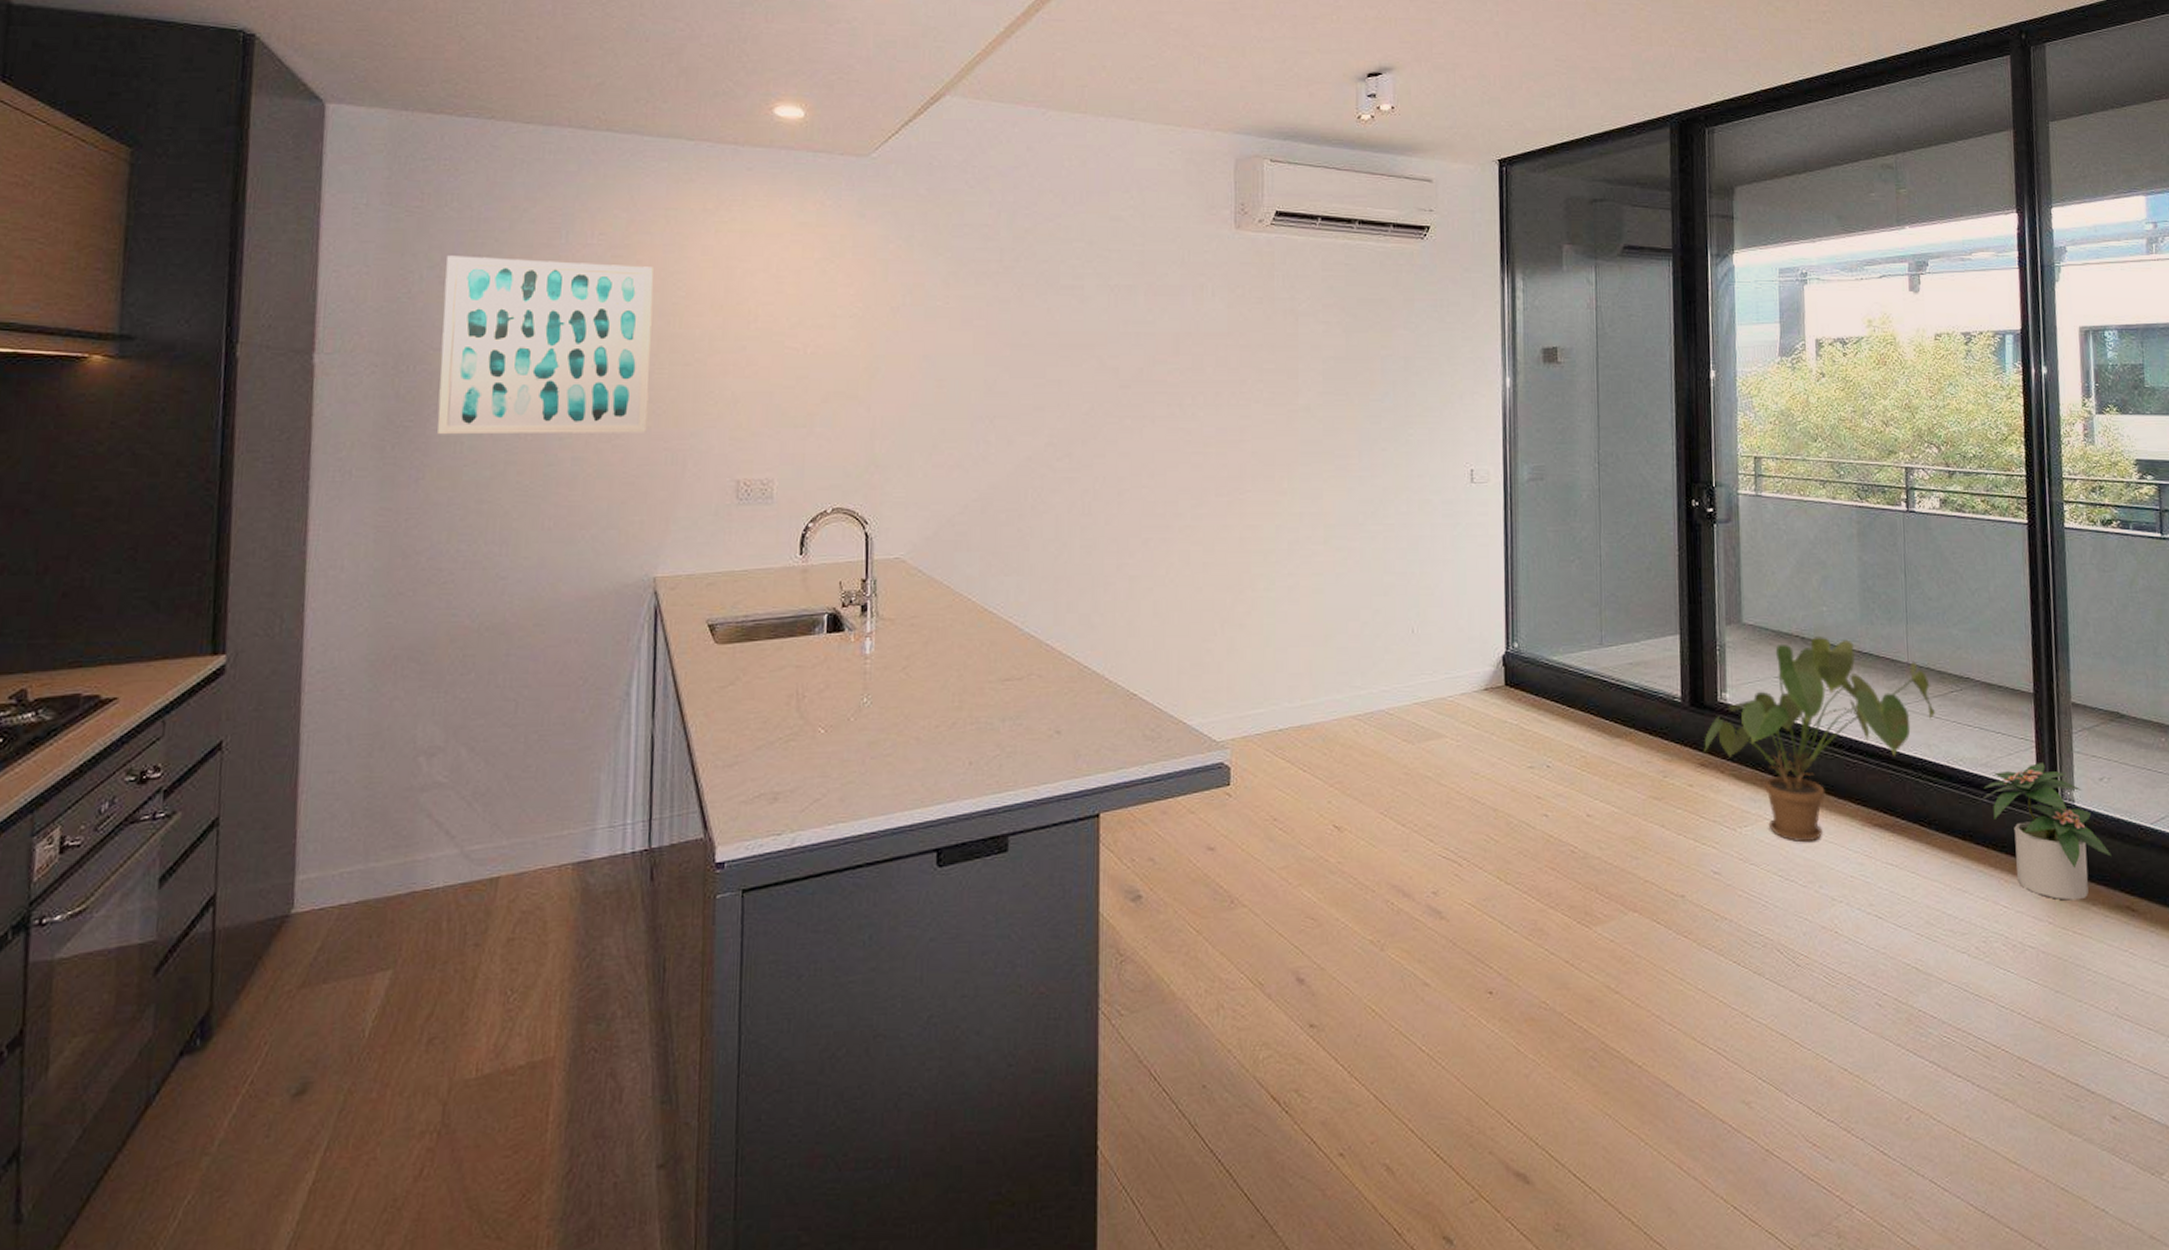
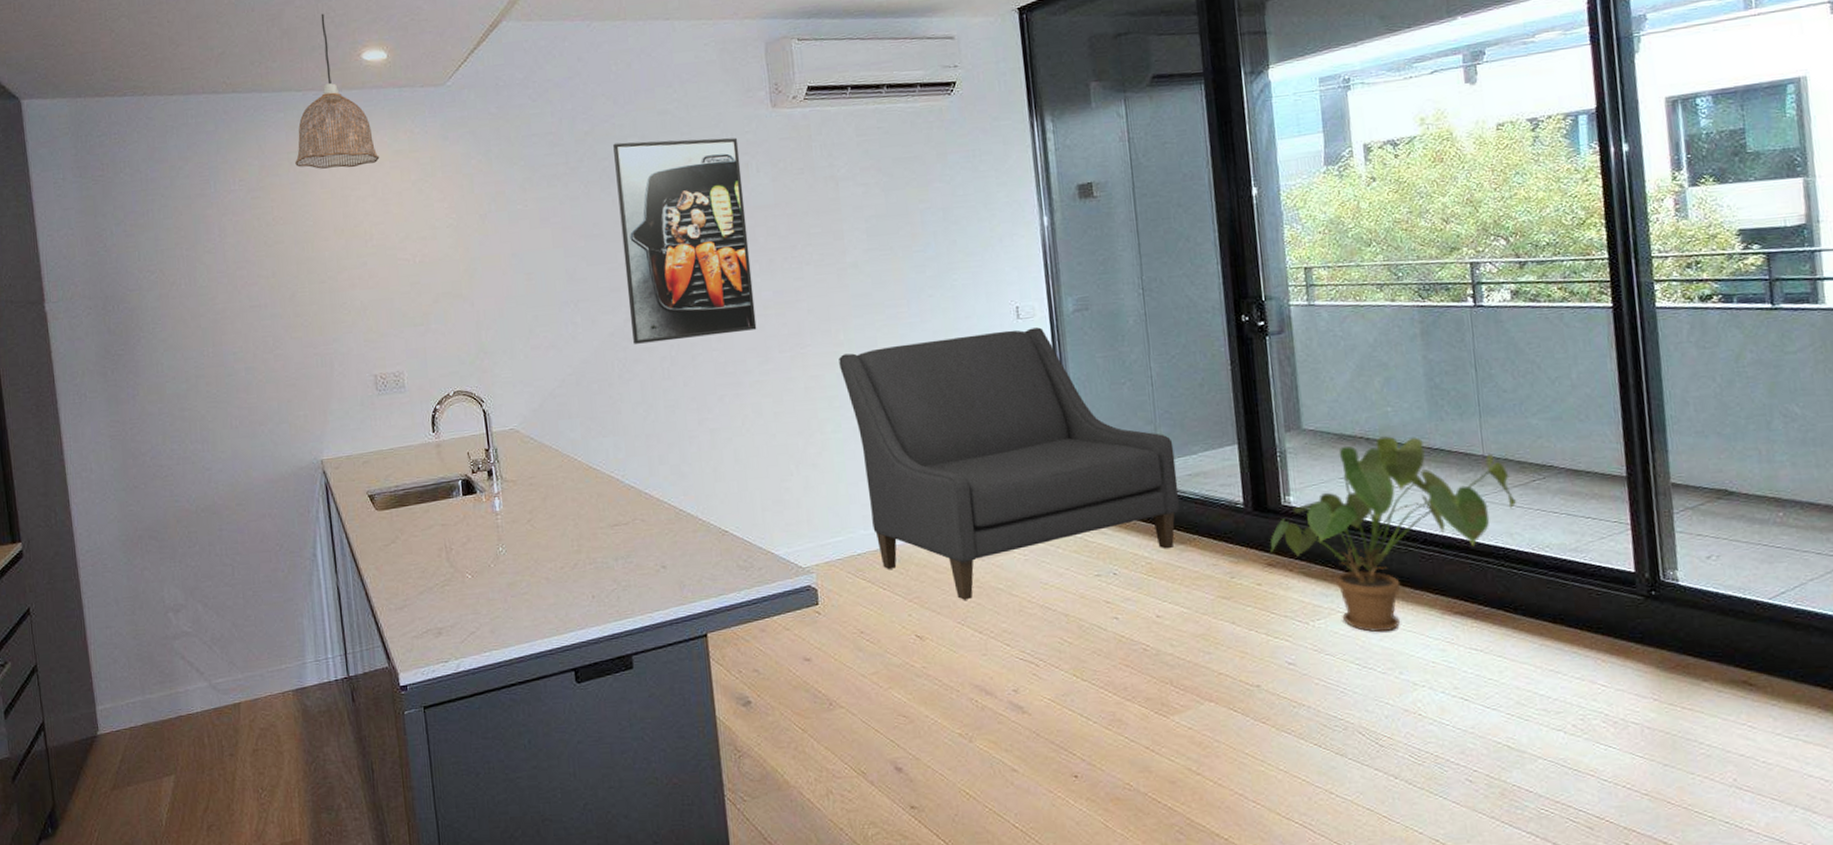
wall art: present [437,255,653,435] -> none [128,203,299,359]
pendant lamp: none [674,56,780,236] -> present [295,13,380,169]
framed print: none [1052,245,1195,472] -> present [613,137,757,344]
sofa: none [1280,494,1619,788] -> present [839,327,1179,600]
potted plant: present [1982,763,2112,901] -> none [1573,544,1724,678]

